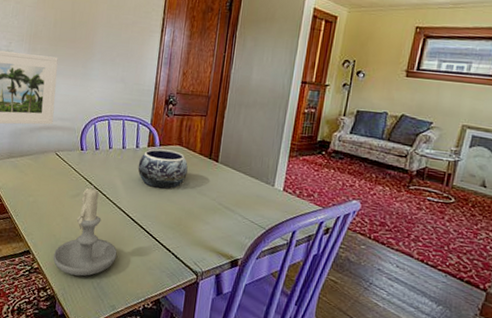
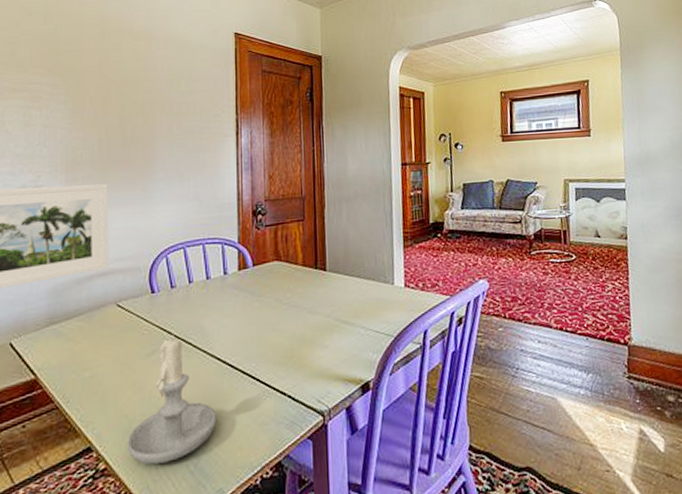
decorative bowl: present [138,148,188,189] -> none [229,268,292,319]

